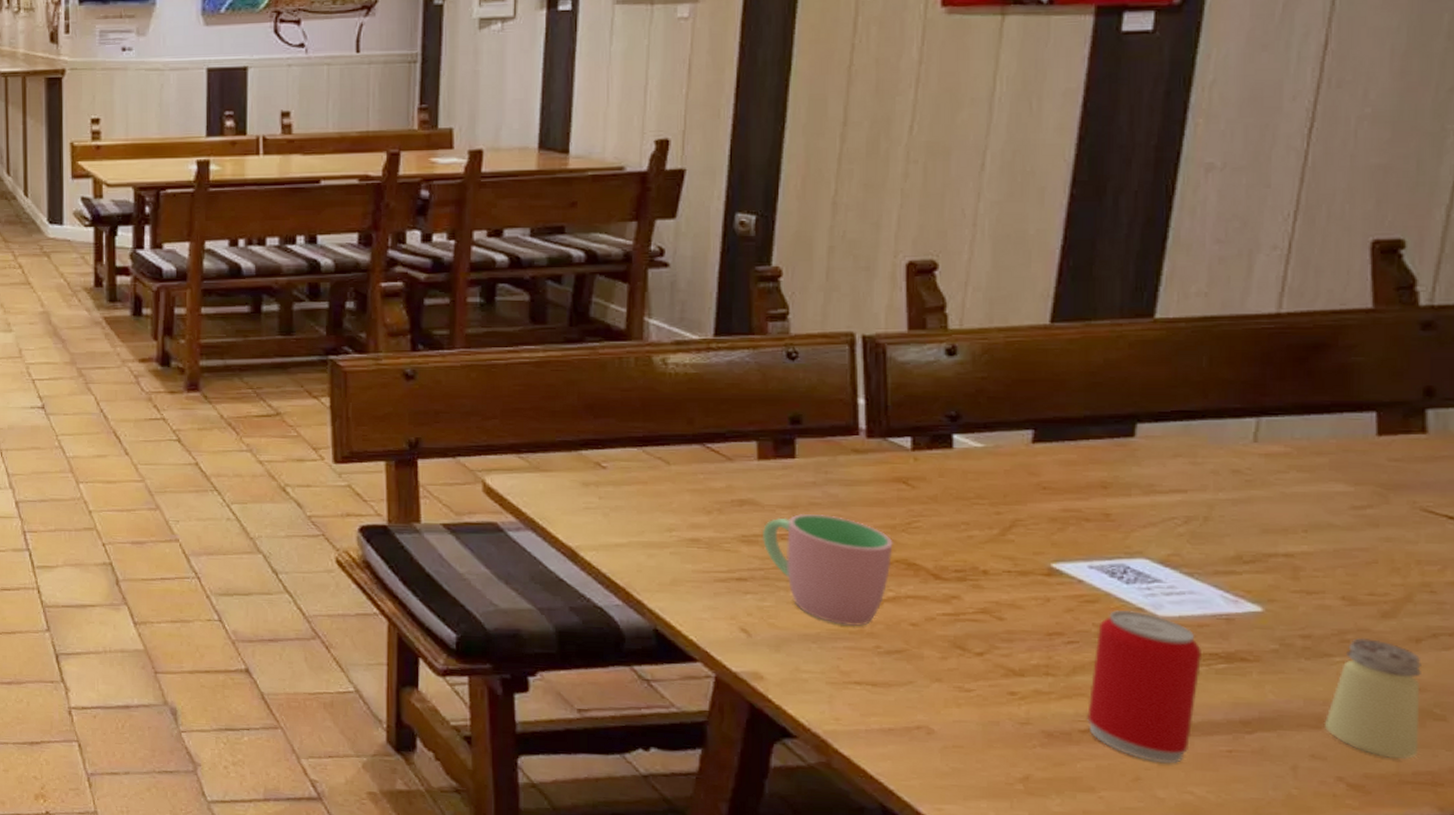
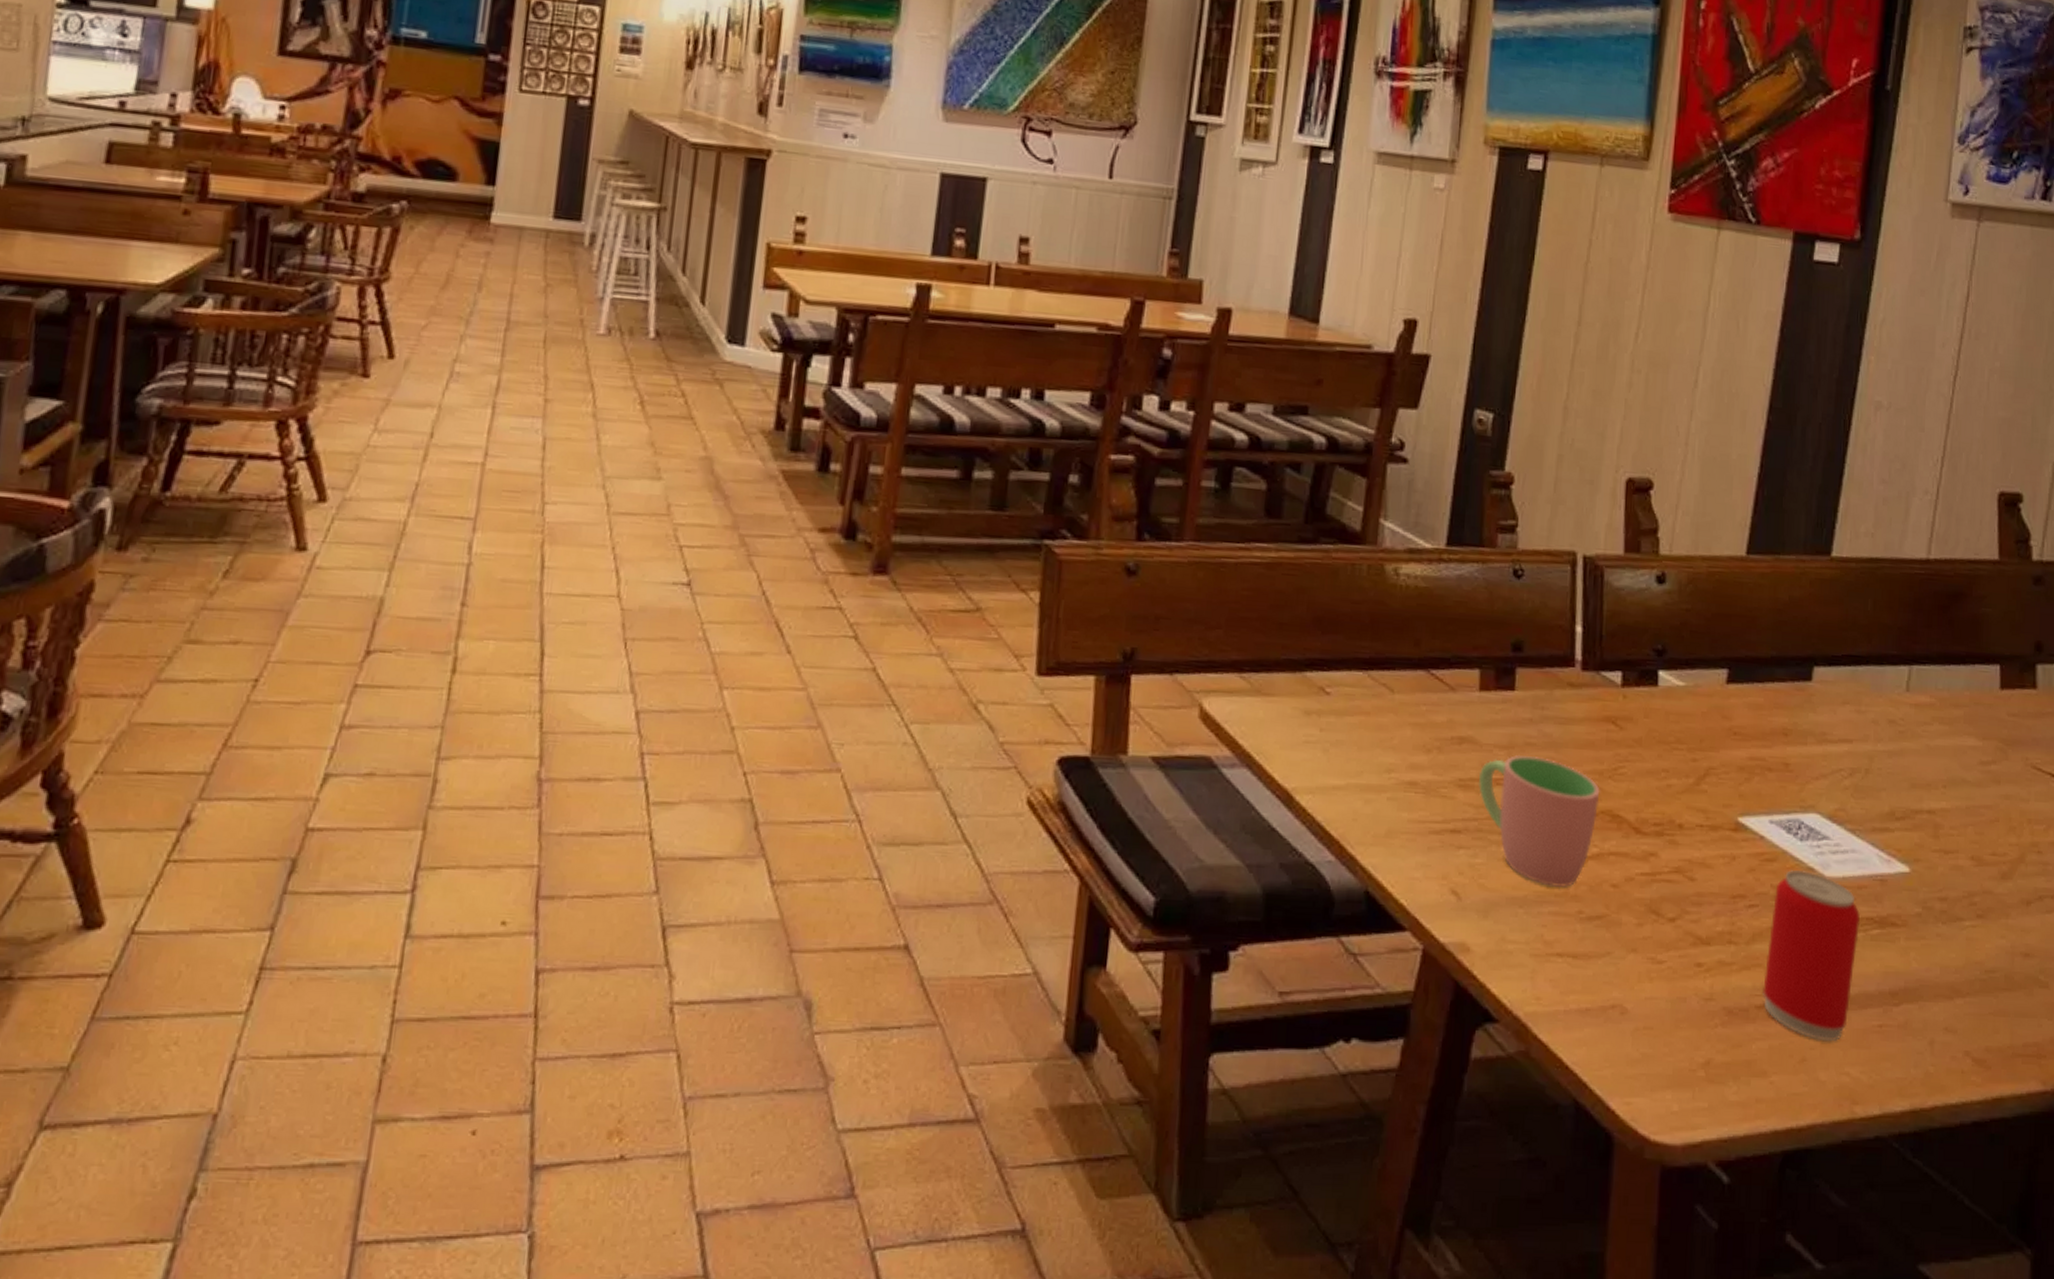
saltshaker: present [1324,637,1421,760] -> none [1955,900,2031,1031]

